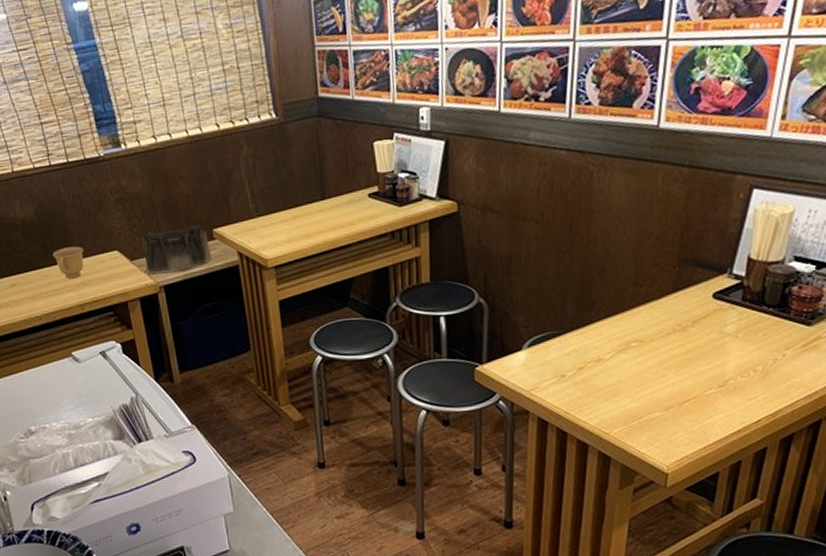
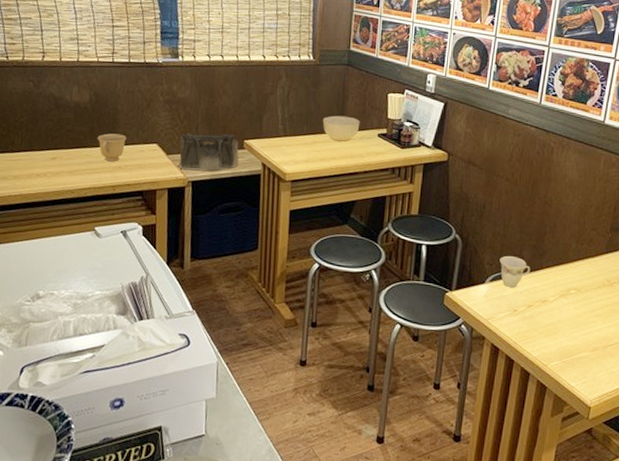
bowl: none [299,178,345,212] -> present [322,115,360,142]
teacup: none [537,312,578,350] -> present [499,255,531,287]

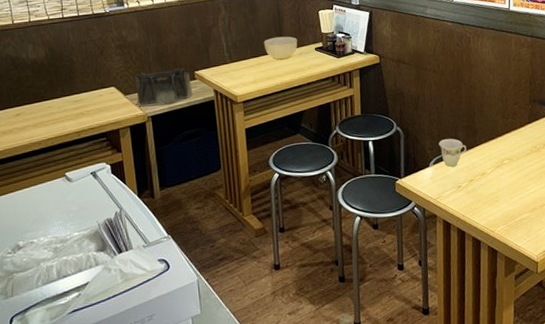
teacup: present [97,133,127,162] -> none [57,83,85,110]

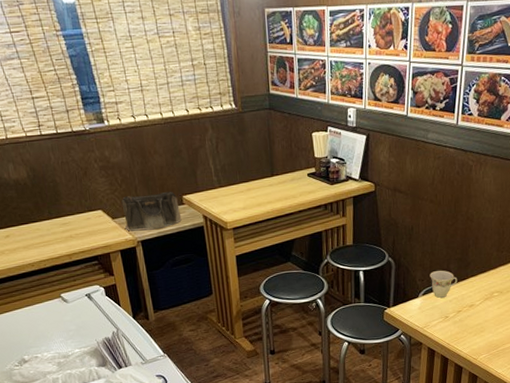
bowl: present [263,36,298,60] -> none [253,160,290,186]

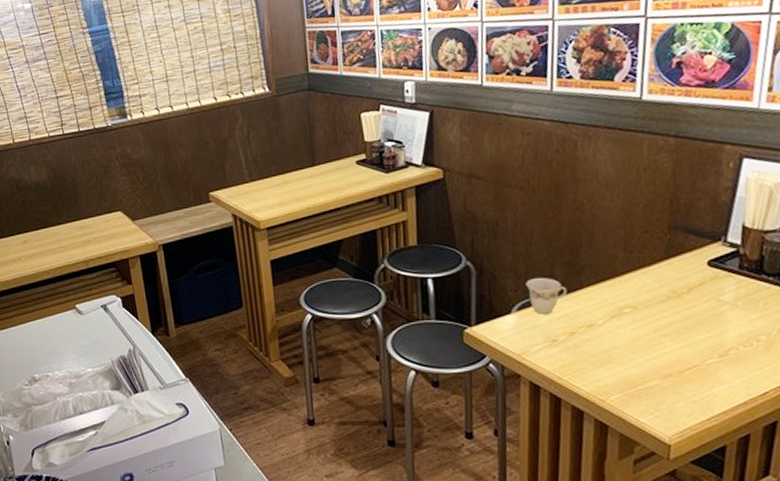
saddlebag: present [121,191,182,231] -> none [142,187,208,234]

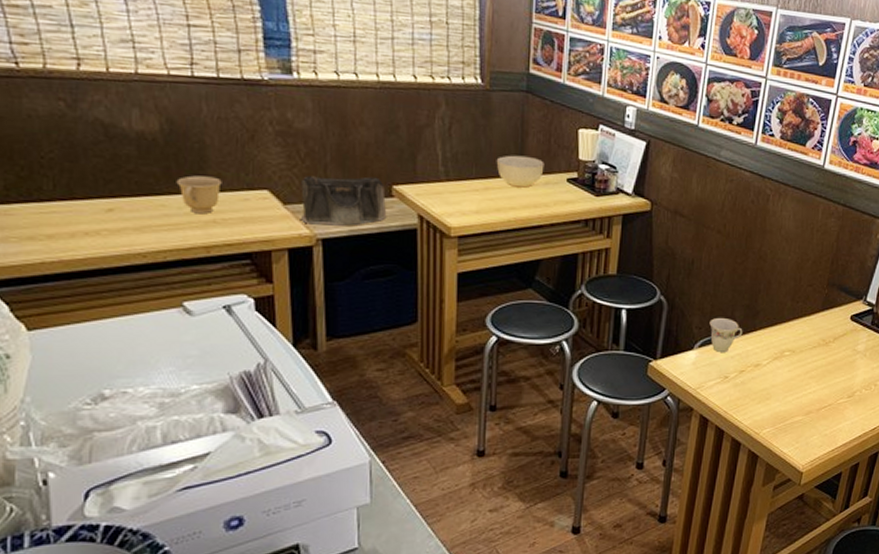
teacup: none [62,207,90,237] -> present [176,175,222,214]
saddlebag: none [142,187,208,234] -> present [301,176,387,226]
bowl: none [290,147,334,177] -> present [496,155,545,188]

